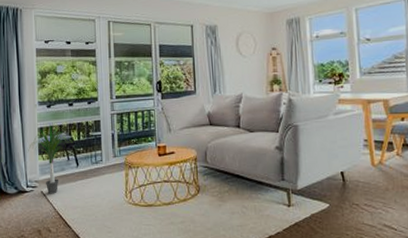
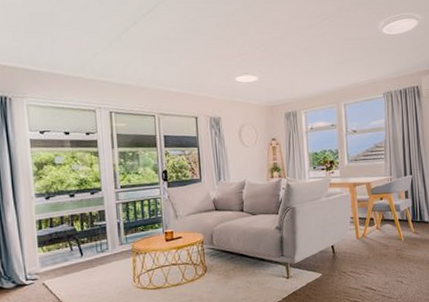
potted plant: present [27,124,73,194] -> none [24,215,76,286]

